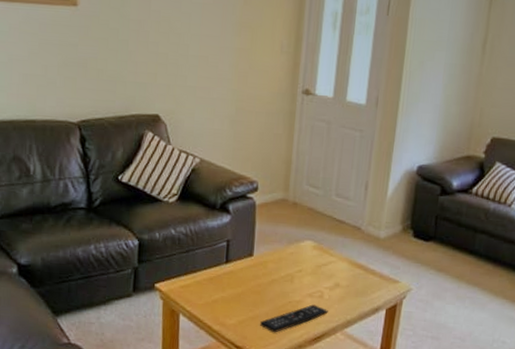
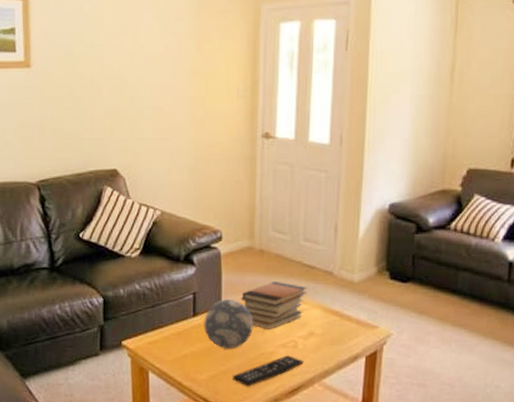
decorative ball: none [235,248,283,296] -> present [204,299,253,349]
book stack: none [273,233,336,280] -> present [241,281,308,330]

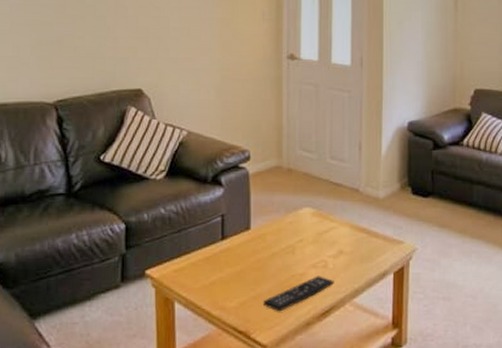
decorative ball: present [204,299,253,349] -> none [233,221,283,273]
book stack: present [241,281,308,330] -> none [270,199,335,250]

